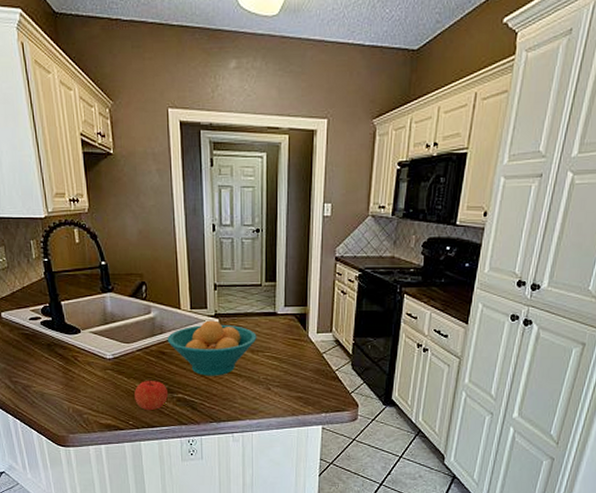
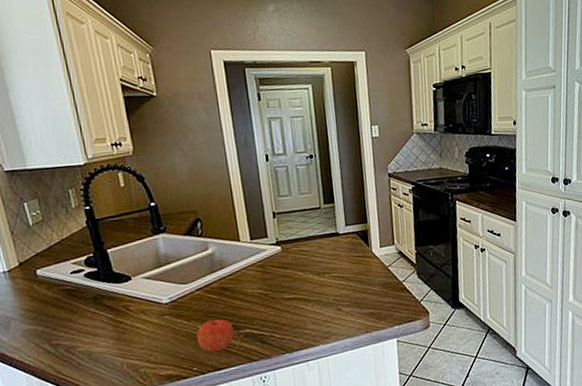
fruit bowl: present [167,320,257,376] -> none [228,248,322,307]

